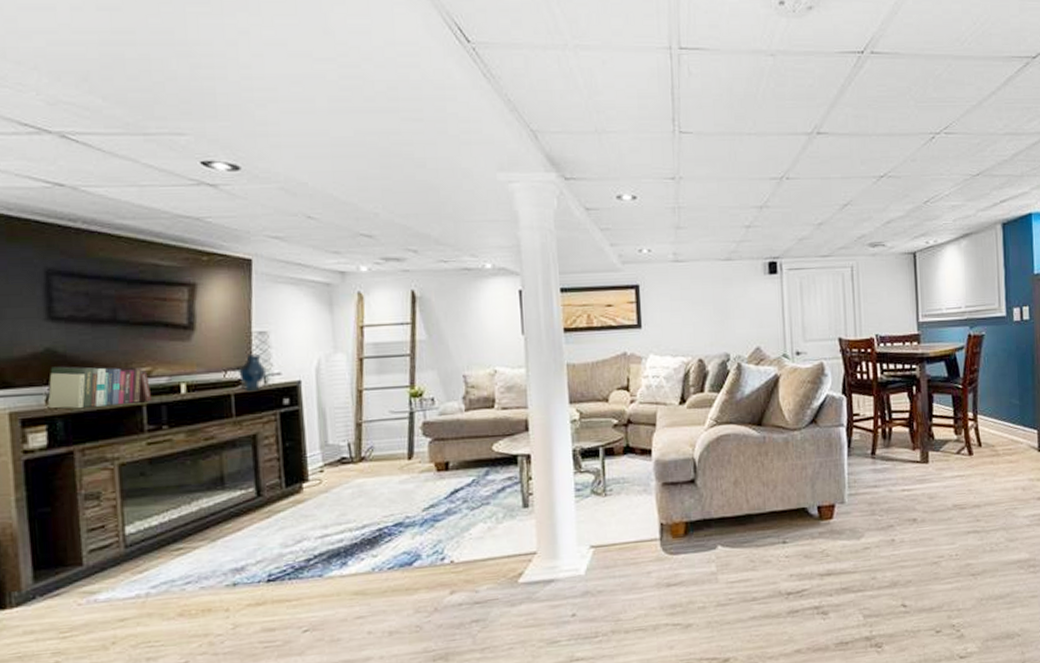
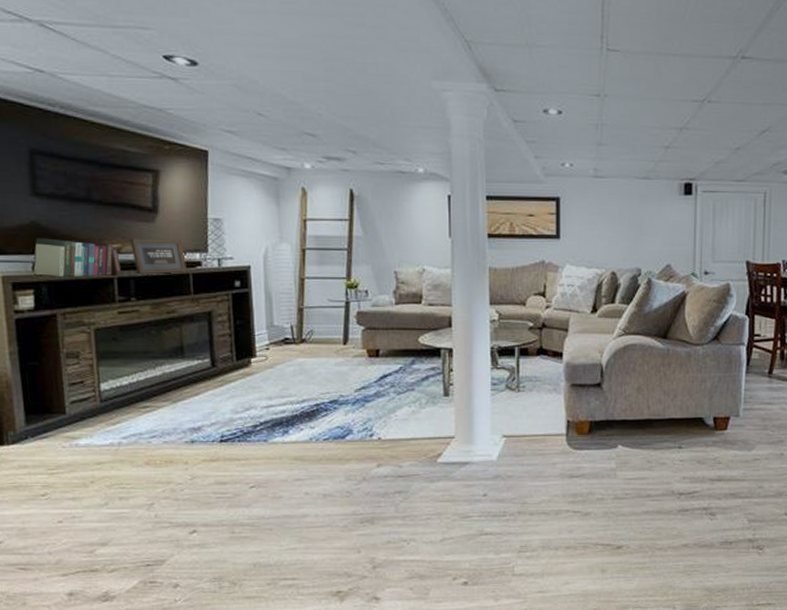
picture frame: none [163,358,228,399] -> present [131,238,187,275]
vase: present [237,354,267,392] -> none [195,239,221,273]

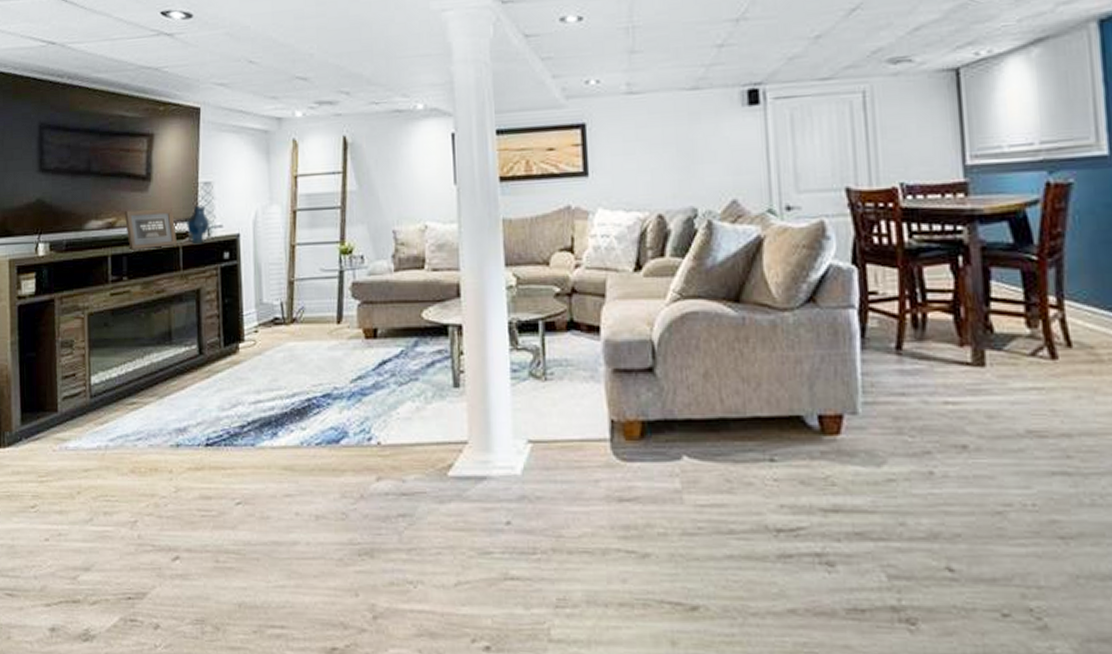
books: present [34,238,122,277] -> none [37,216,116,258]
vase: none [195,239,221,273] -> present [185,206,210,245]

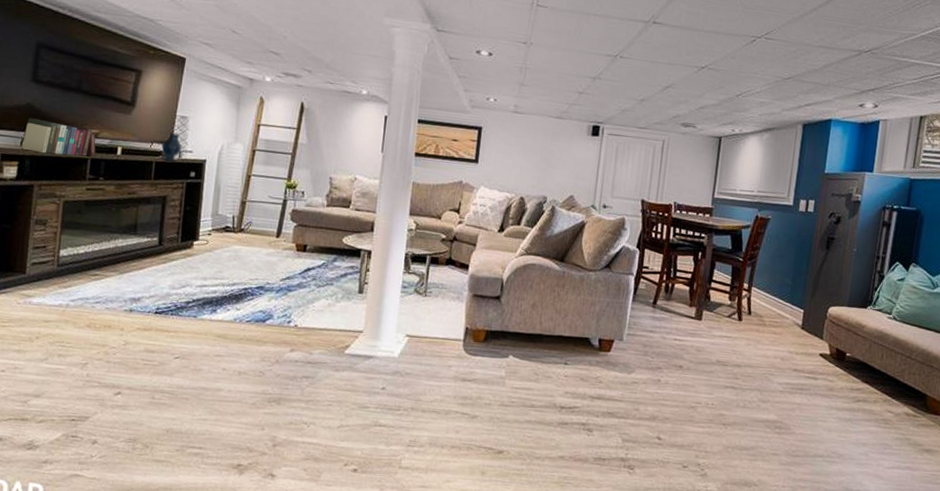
books: none [37,216,116,258] -> present [22,118,96,157]
picture frame: present [125,209,177,251] -> none [107,126,152,160]

